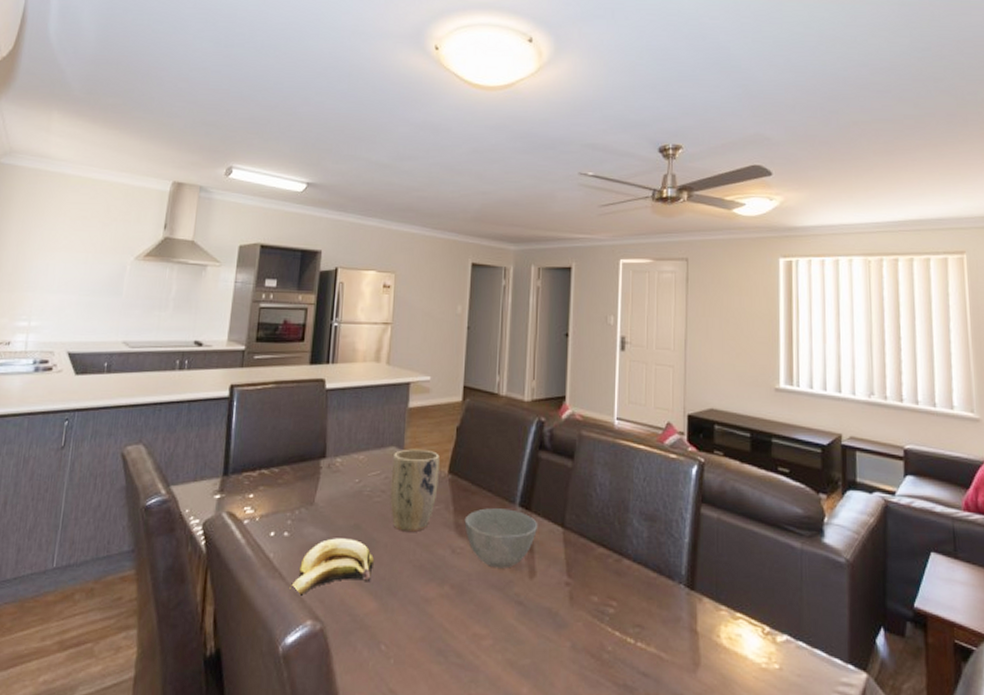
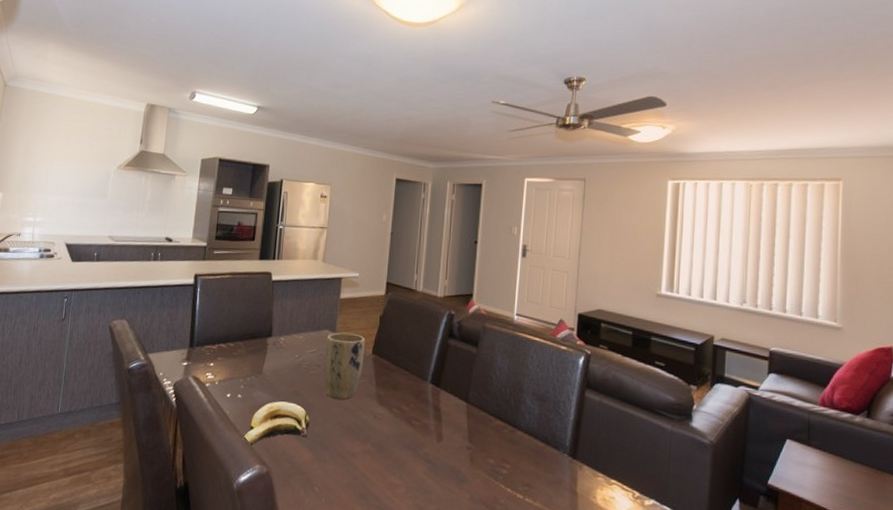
bowl: present [464,508,538,569] -> none [384,383,446,433]

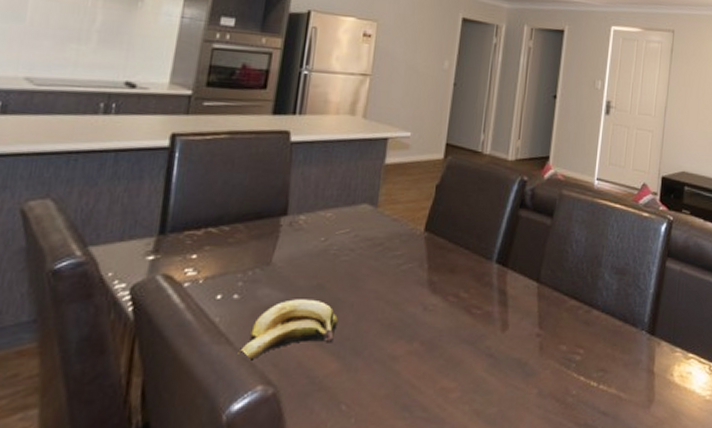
plant pot: present [323,332,365,400] -> none [359,206,416,290]

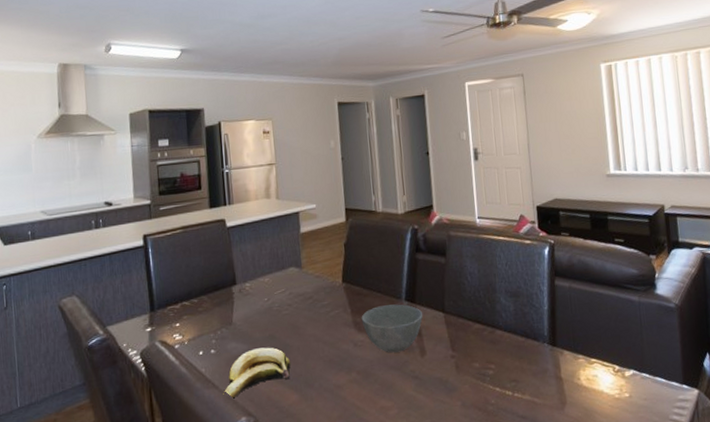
bowl: none [438,265,514,323] -> present [361,304,423,353]

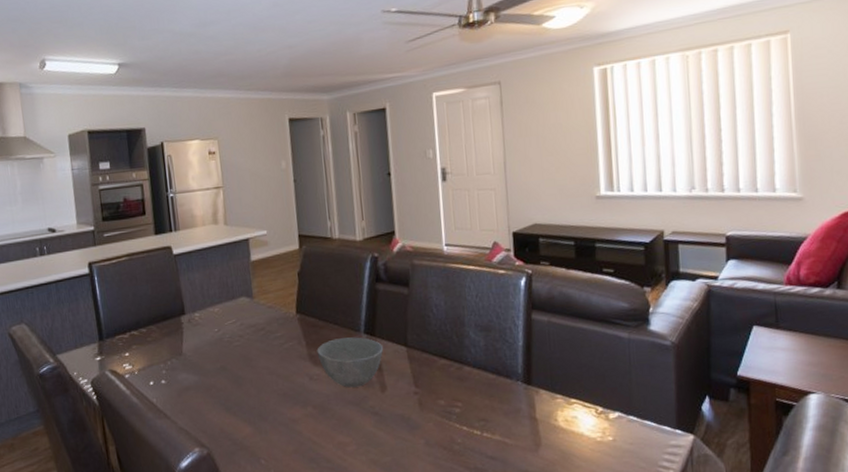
banana: present [223,347,290,399] -> none [175,379,243,430]

